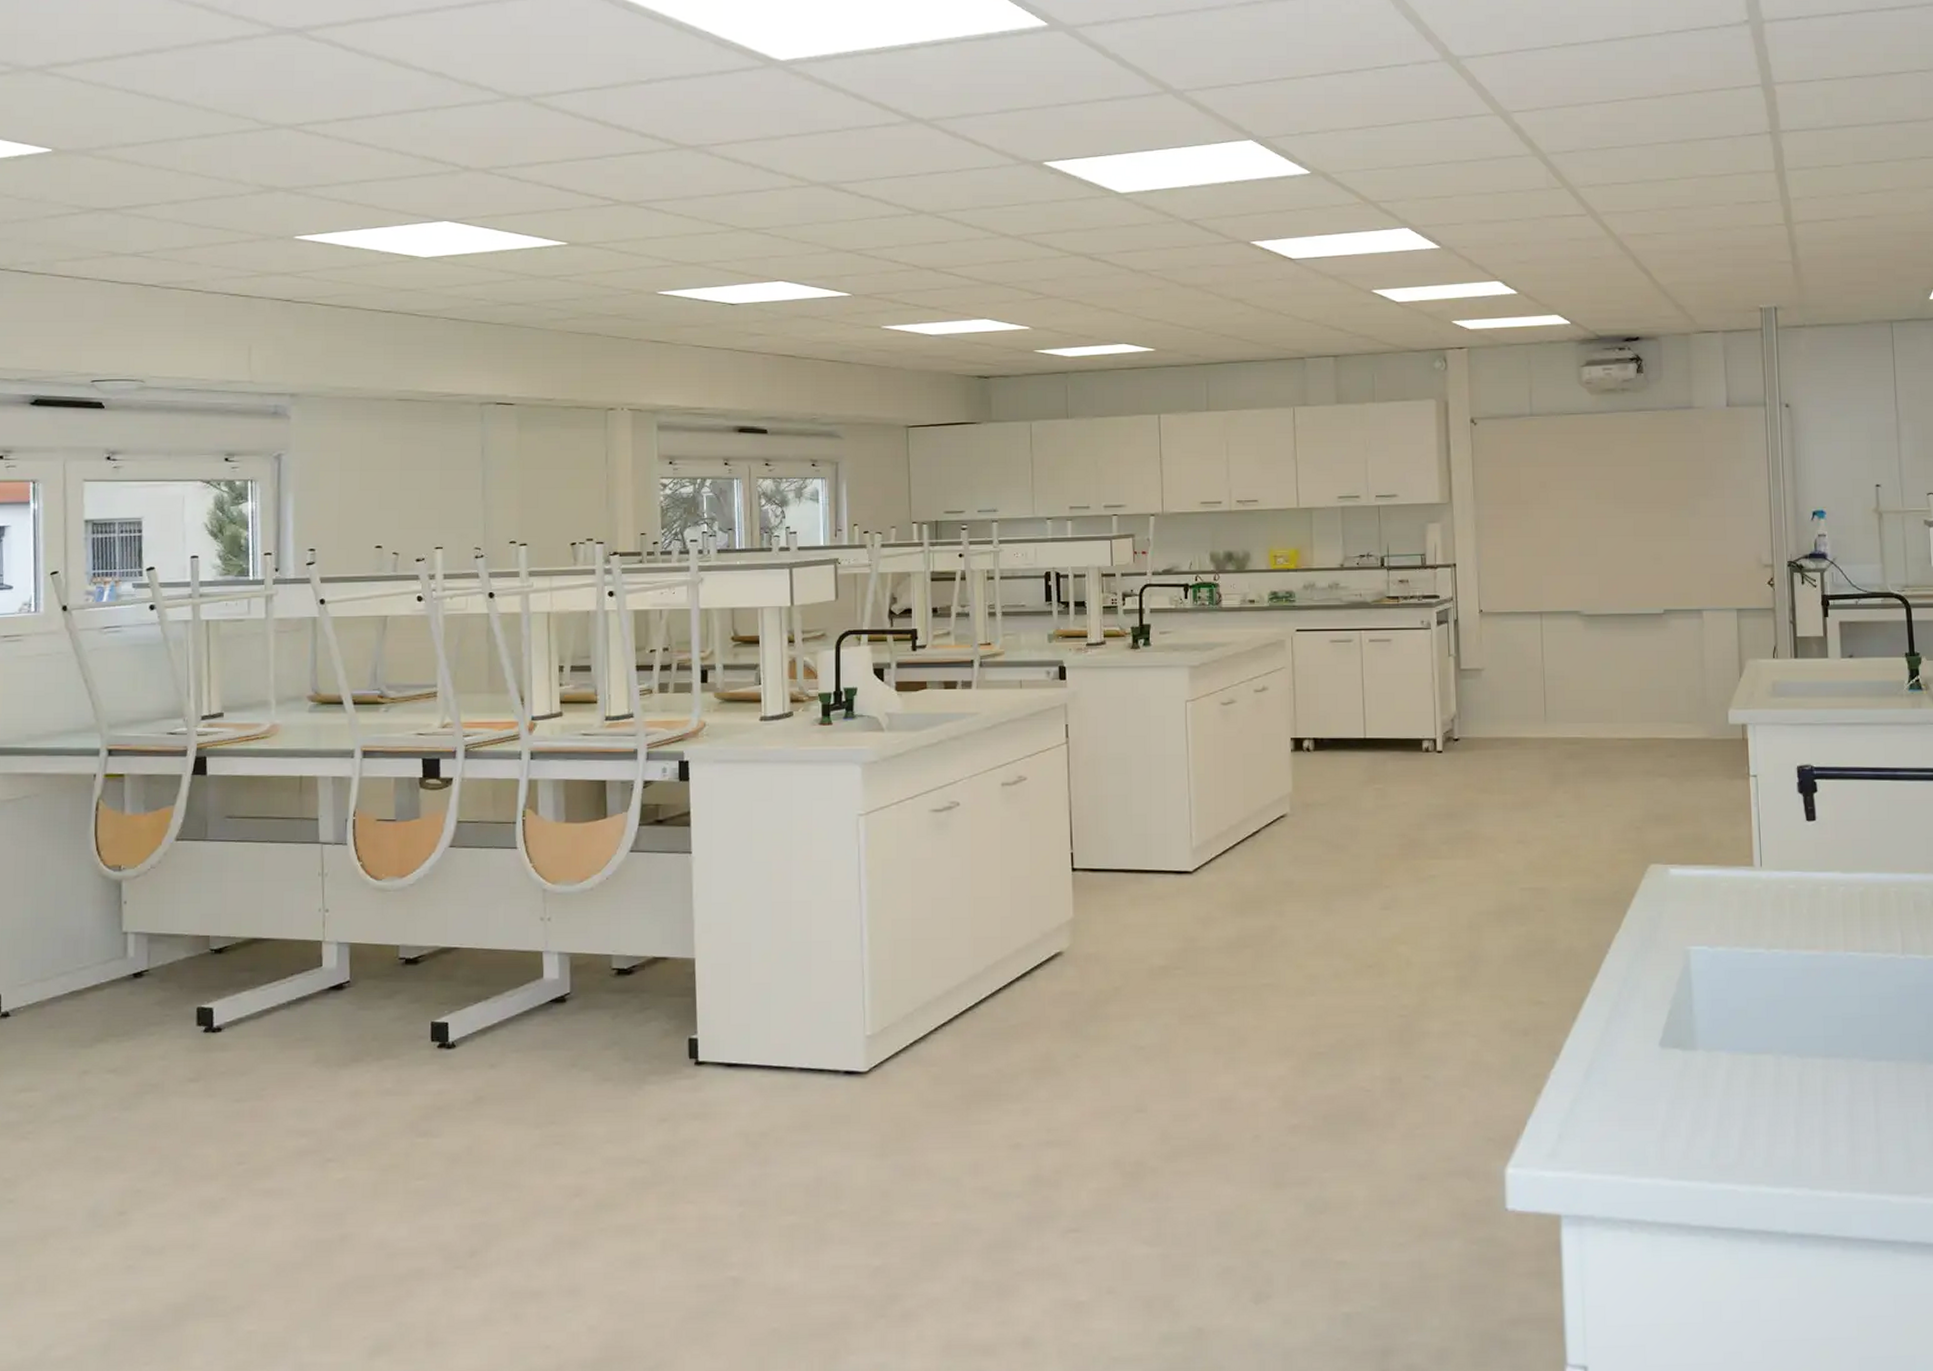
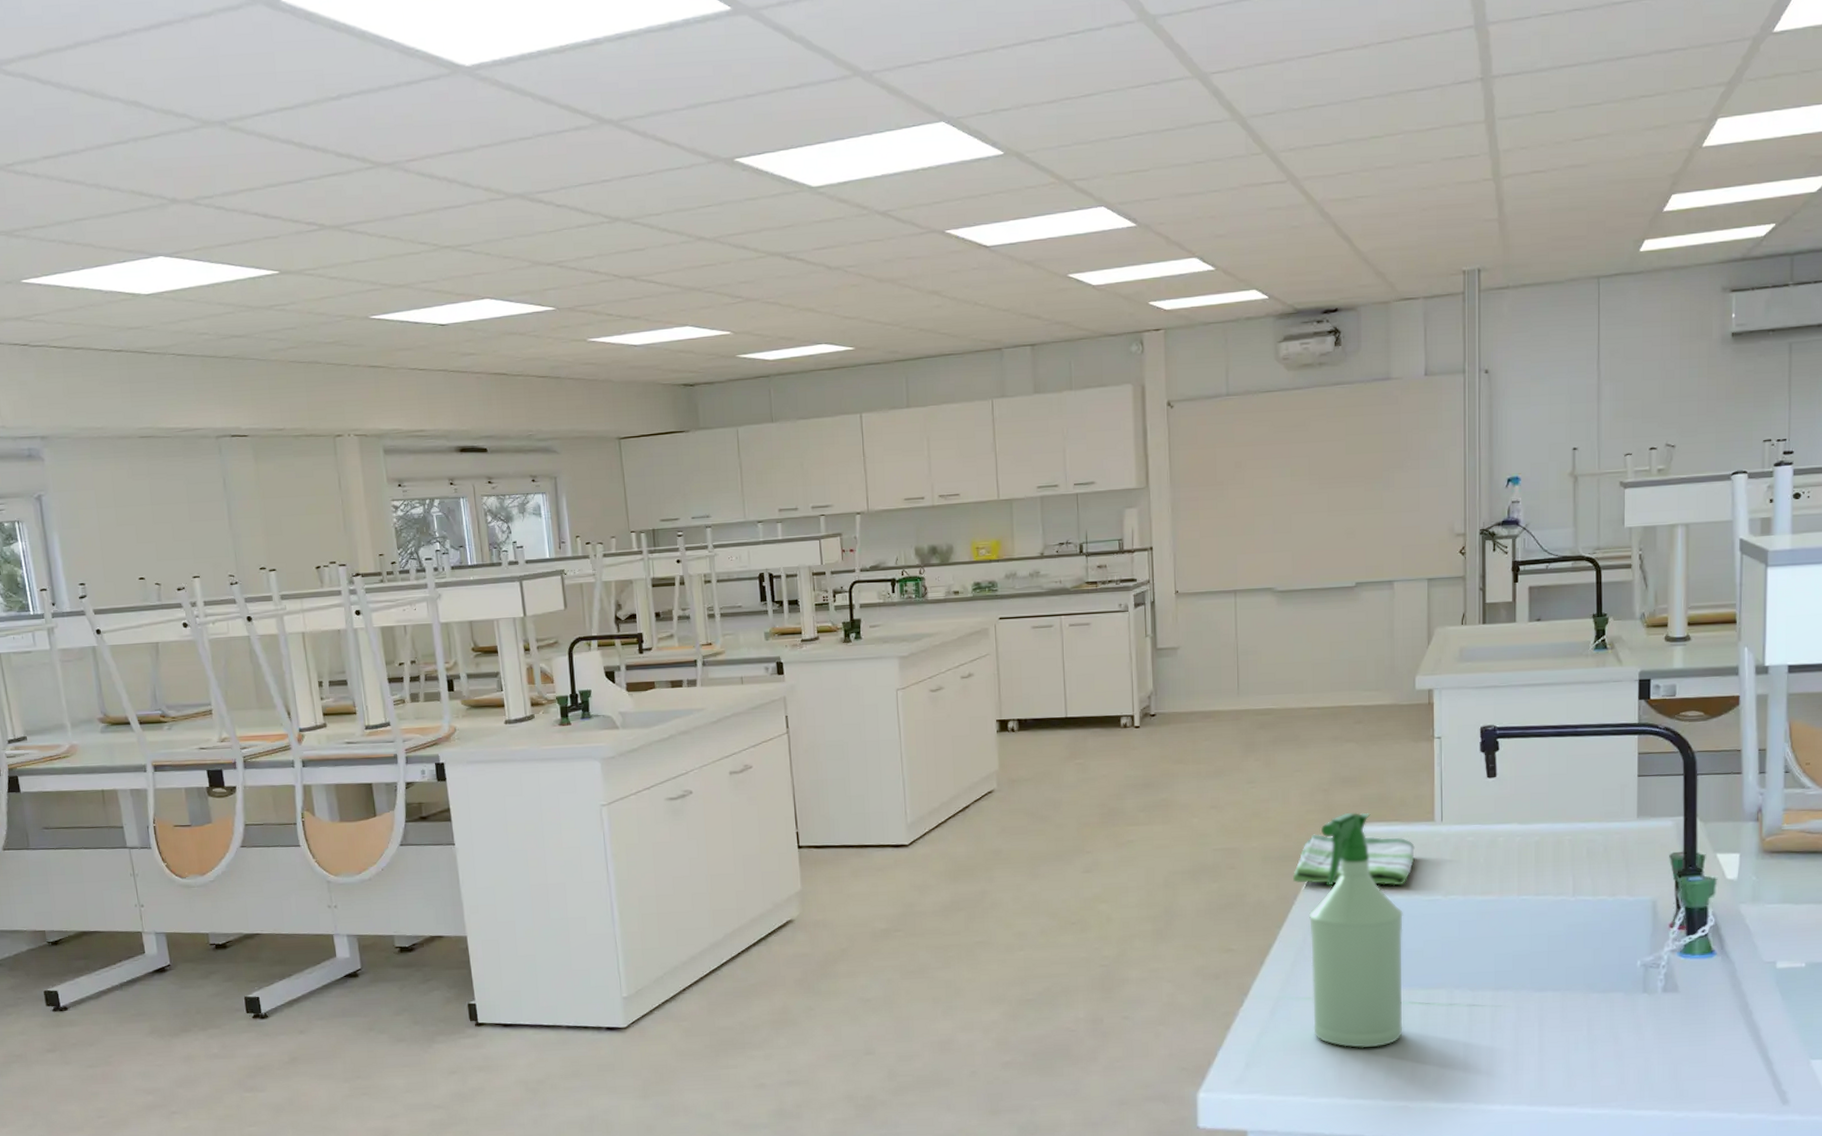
dish towel: none [1606,875,1734,936] -> present [1293,834,1415,886]
spray bottle: none [1623,853,1728,1121] -> present [1308,812,1403,1048]

